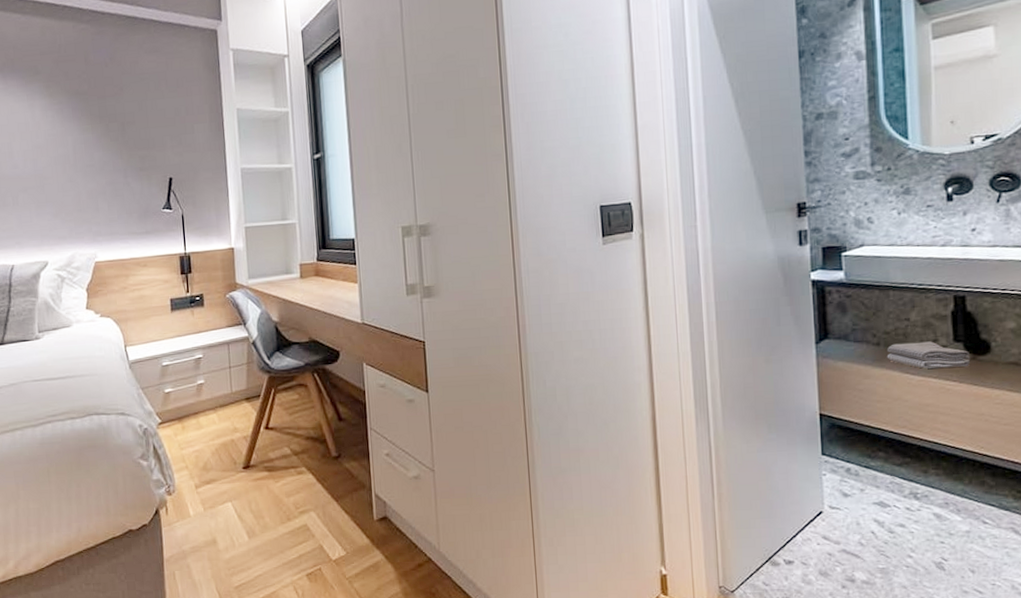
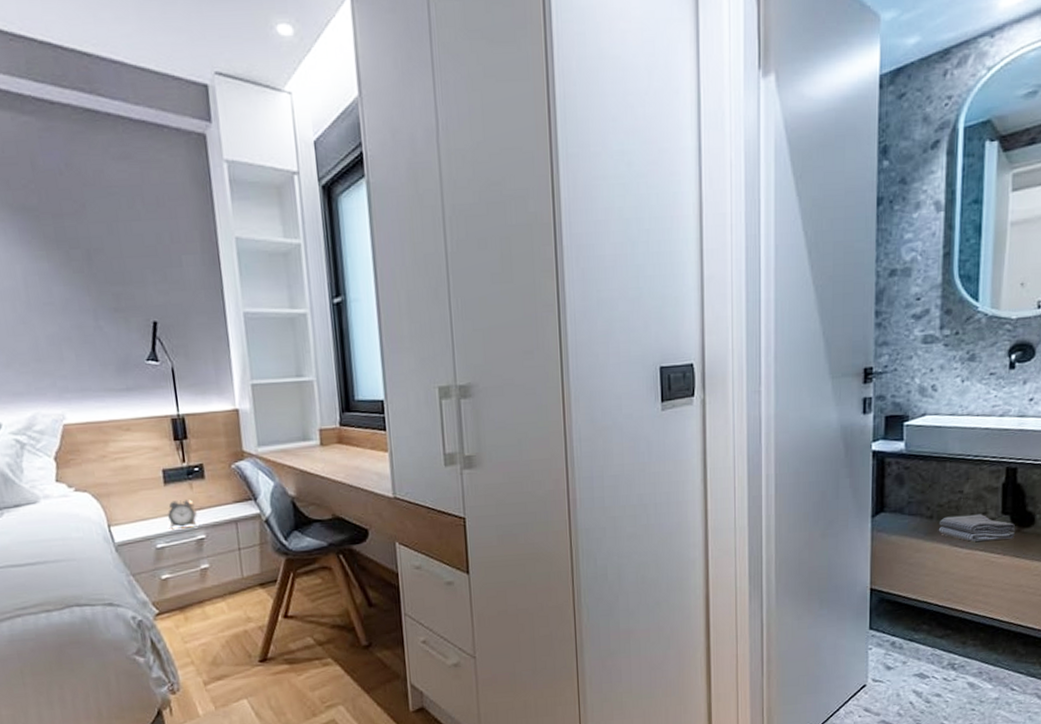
alarm clock: none [173,324,197,349] -> present [168,500,197,529]

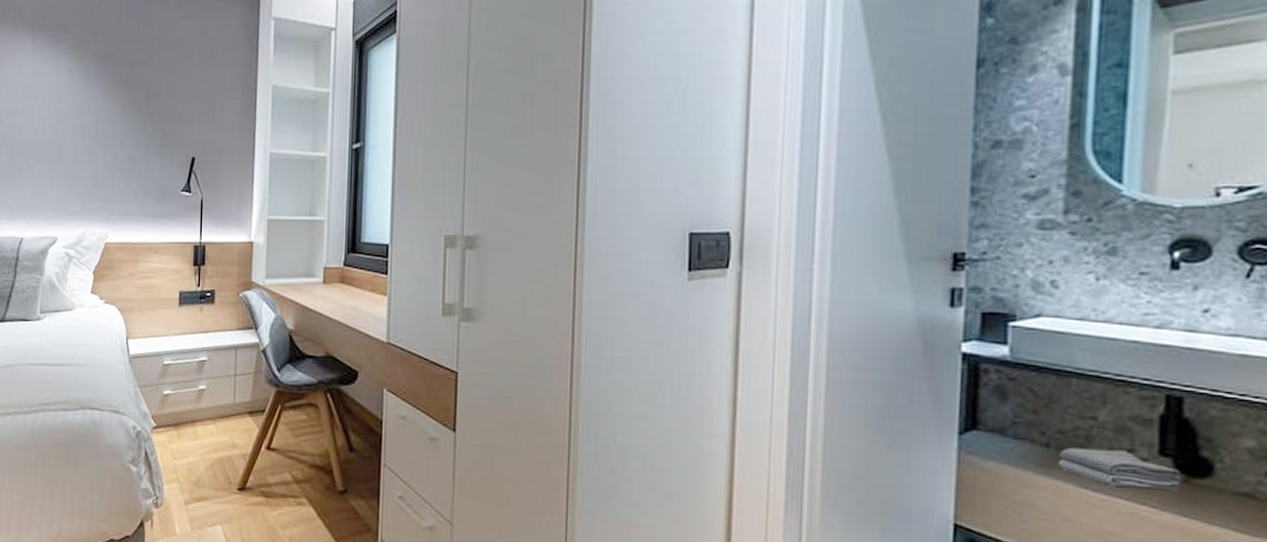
alarm clock: present [168,500,197,529] -> none [177,321,203,348]

